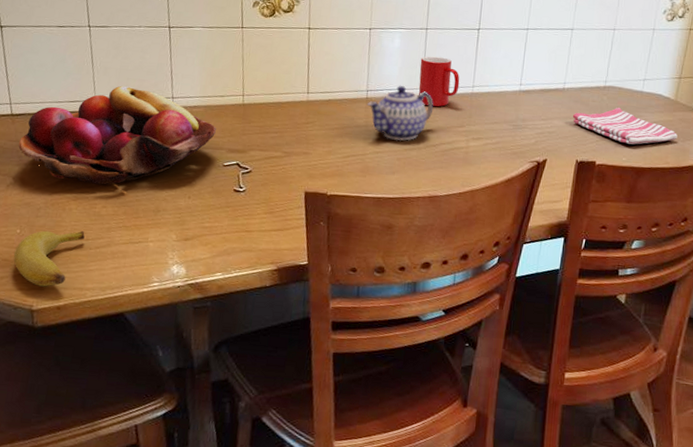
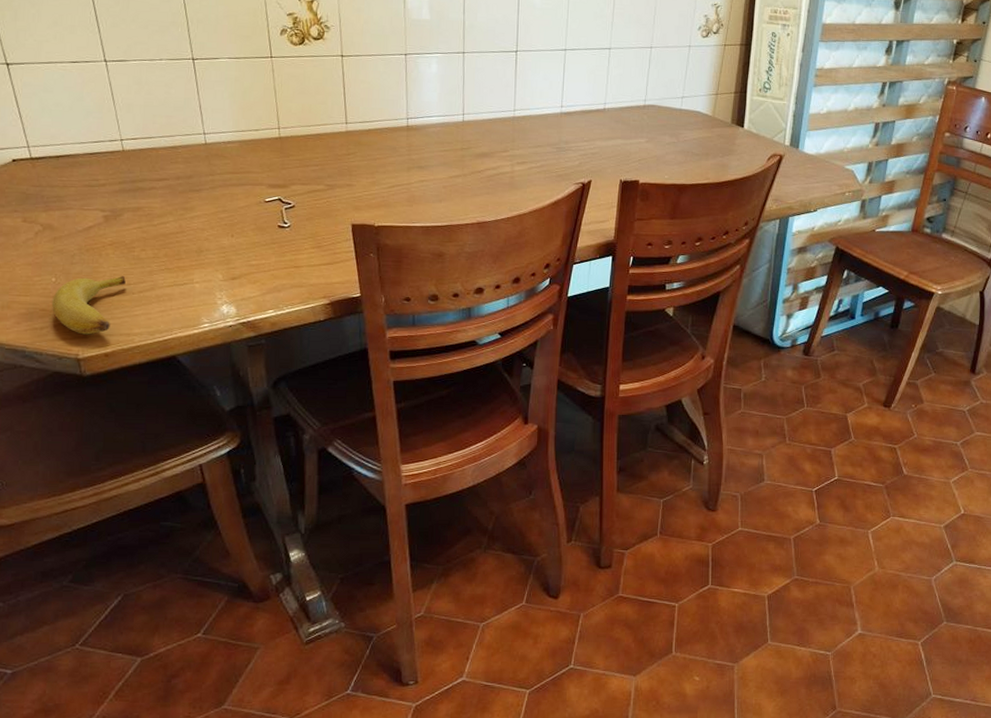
fruit basket: present [18,85,216,185] -> none [43,123,254,227]
teapot: present [366,85,434,141] -> none [408,111,476,168]
cup: present [418,56,460,107] -> none [459,81,501,133]
dish towel: present [572,107,678,145] -> none [614,125,716,162]

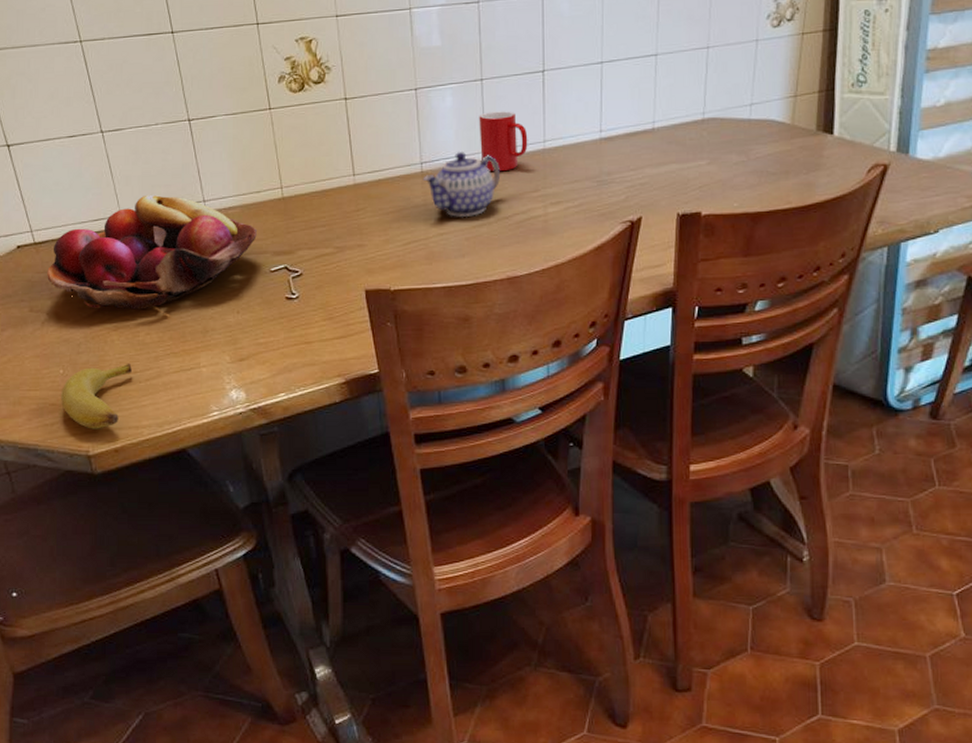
fruit basket: none [43,123,254,227] -> present [47,194,257,310]
teapot: none [408,111,476,168] -> present [422,151,501,217]
cup: none [459,81,501,133] -> present [479,111,528,172]

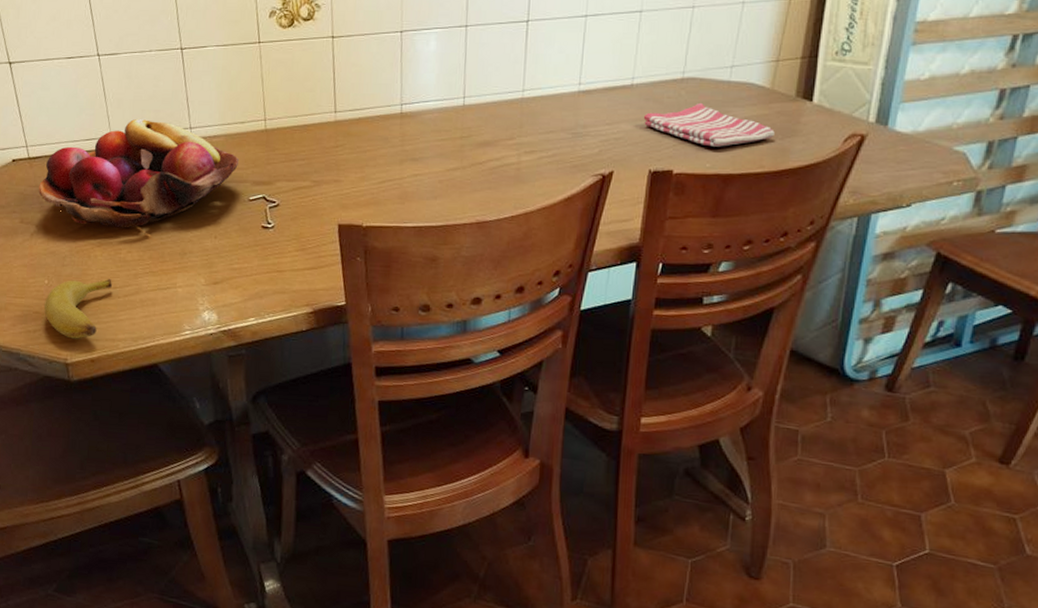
teapot: present [422,151,501,217] -> none [401,95,478,160]
cup: present [479,111,528,172] -> none [460,58,508,118]
dish towel: none [667,142,799,186] -> present [643,102,775,147]

